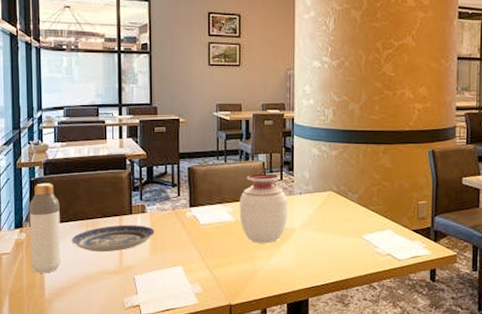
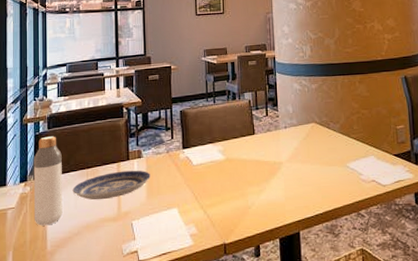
vase: present [239,173,288,244] -> none [229,110,275,180]

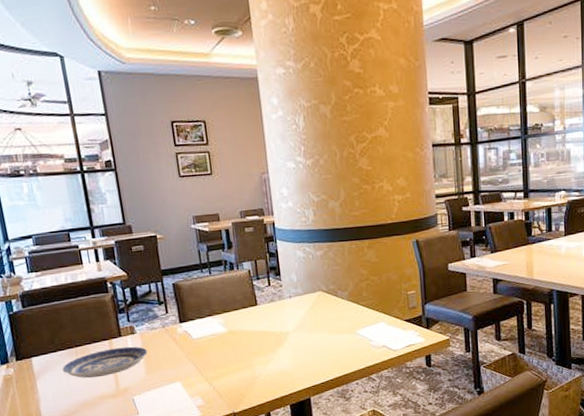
bottle: present [33,136,63,226] -> none [11,315,56,406]

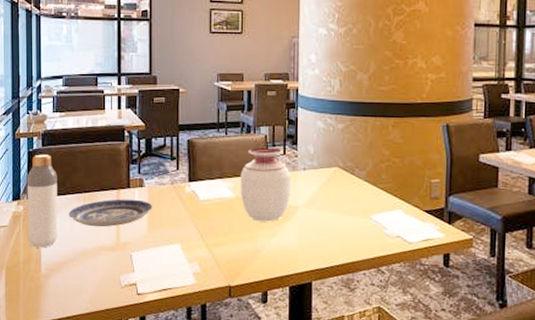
bottle: none [11,315,56,406] -> present [26,154,58,248]
vase: none [229,280,281,351] -> present [240,147,292,222]

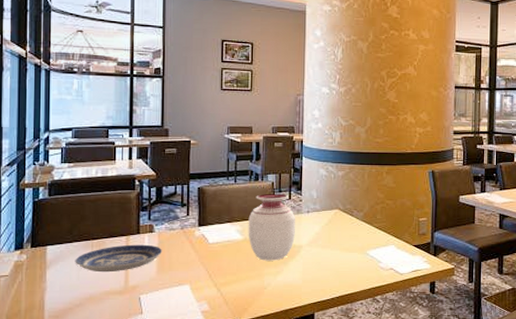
bottle: present [26,154,58,248] -> none [30,203,64,295]

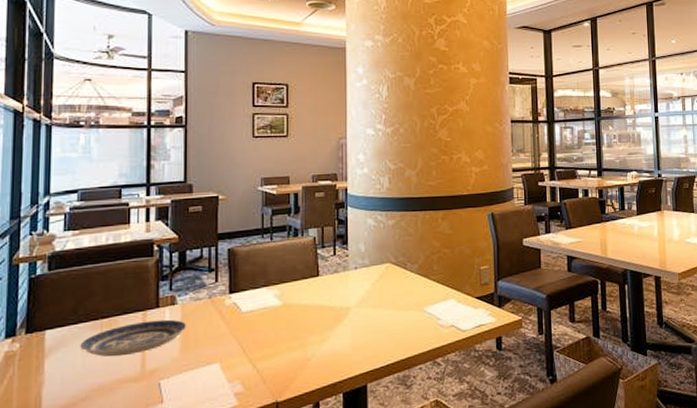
vase: present [248,193,296,261] -> none [287,249,343,328]

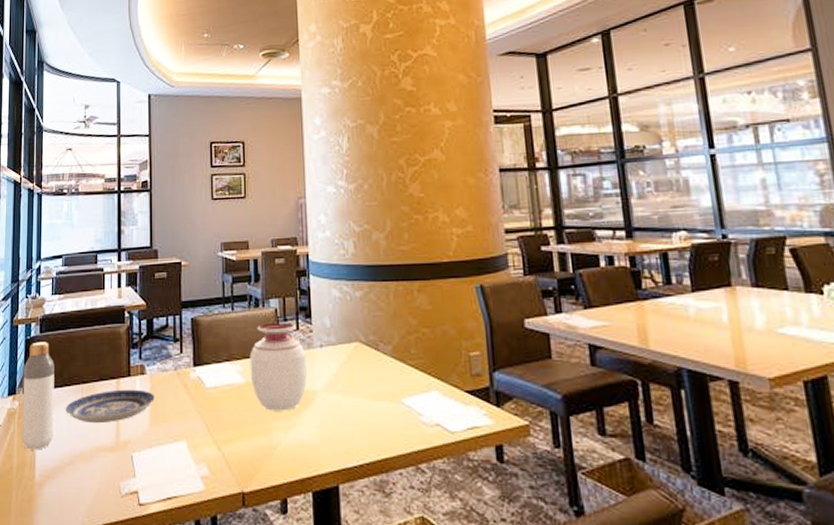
bottle: none [23,279,67,391] -> present [22,341,55,450]
vase: none [287,249,343,328] -> present [249,322,308,411]

